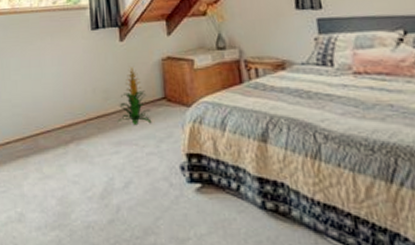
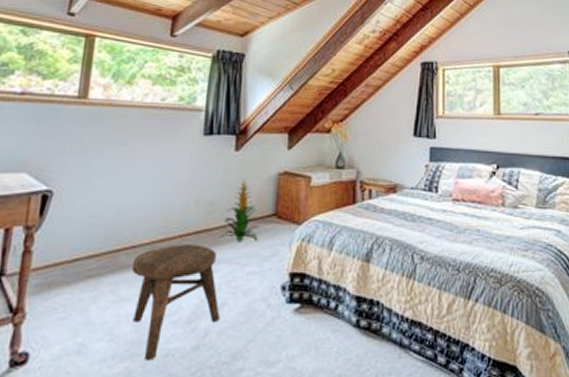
stool: none [49,128,128,231] -> present [131,244,220,361]

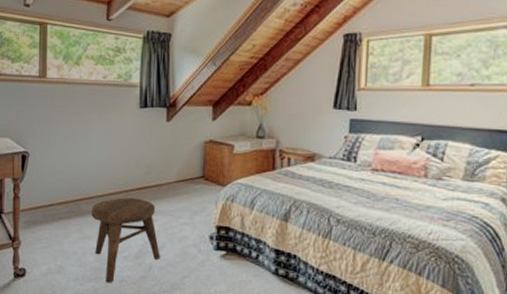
indoor plant: present [221,180,259,243] -> none [158,146,189,199]

